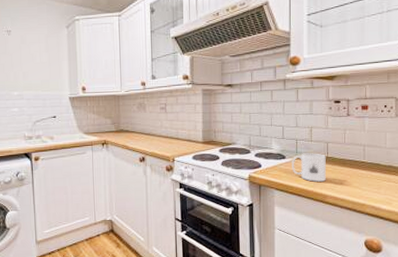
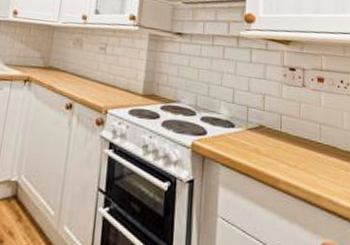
mug: present [292,153,326,182] -> none [241,123,279,162]

